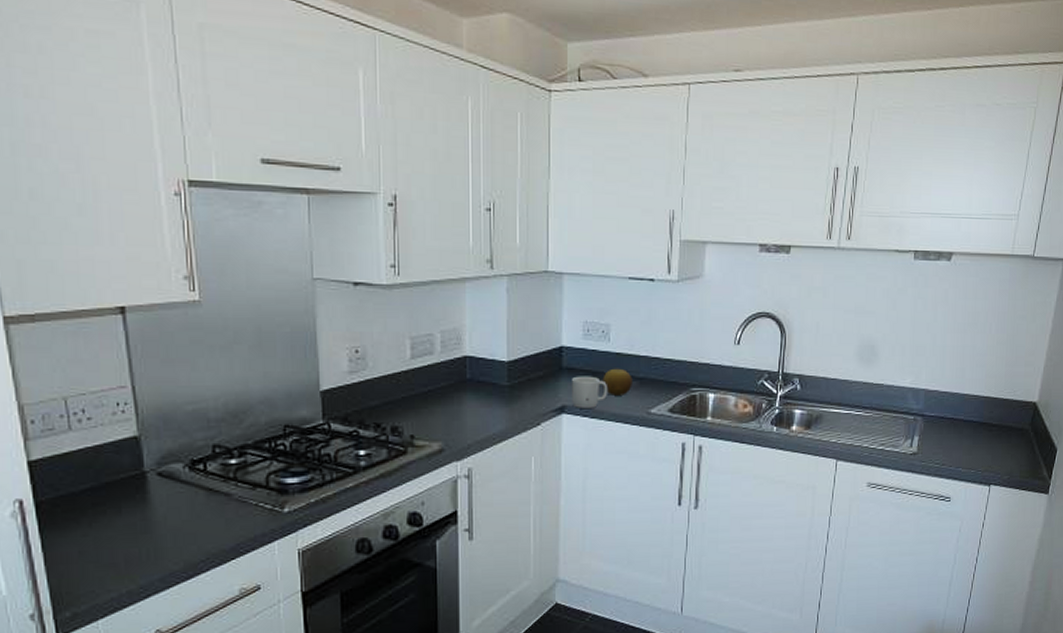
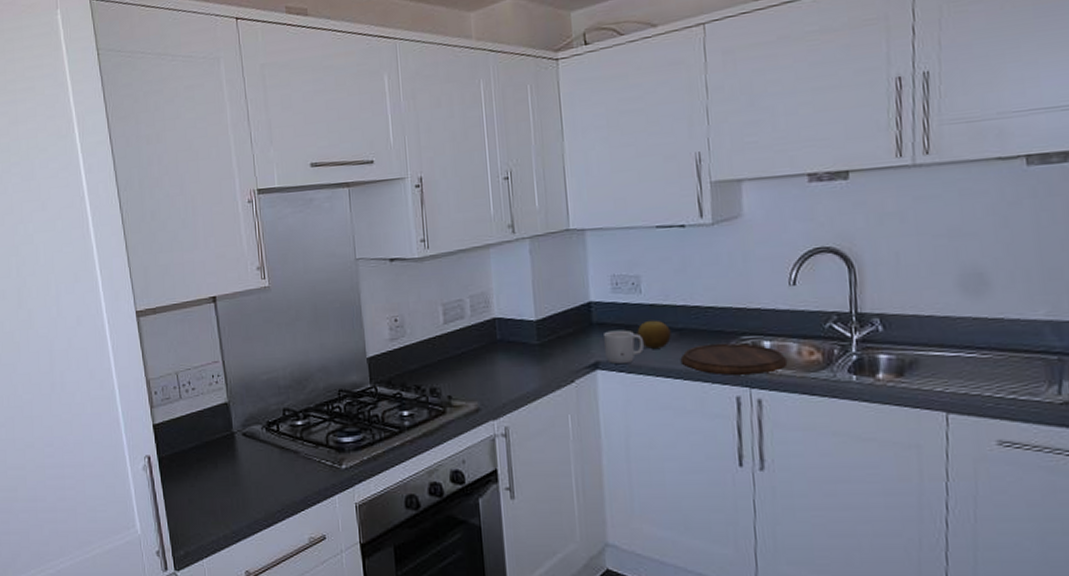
cutting board: none [638,393,726,424] -> present [680,343,788,376]

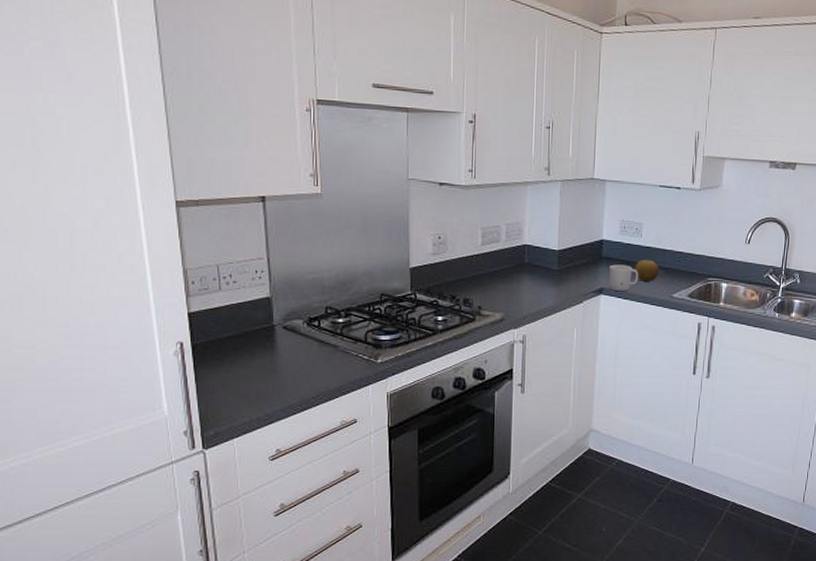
cutting board: present [680,343,788,376] -> none [663,281,736,308]

